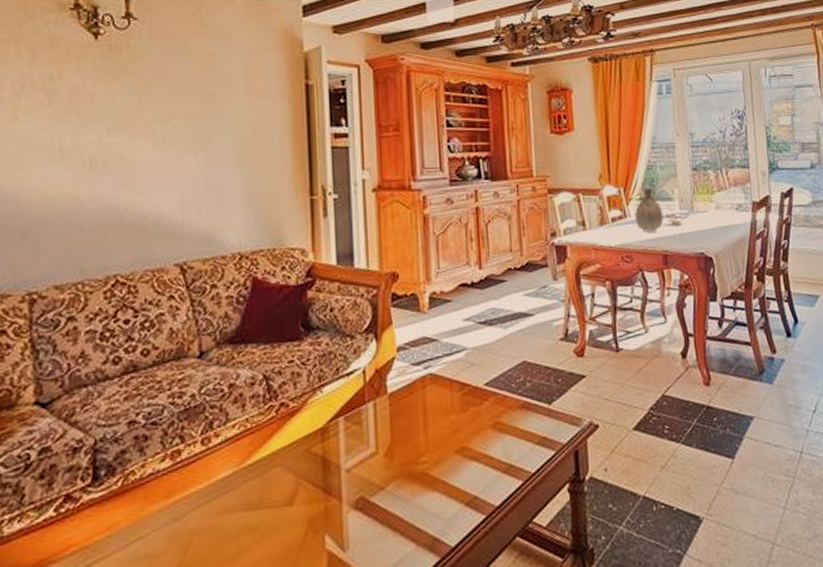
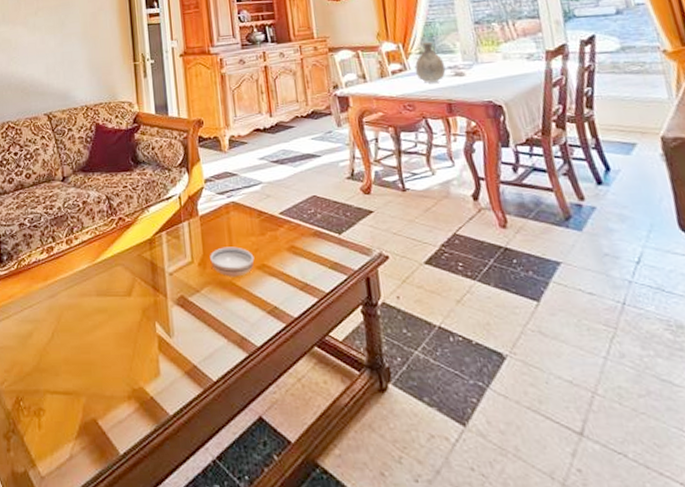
bowl: none [399,428,453,467] -> present [210,246,255,277]

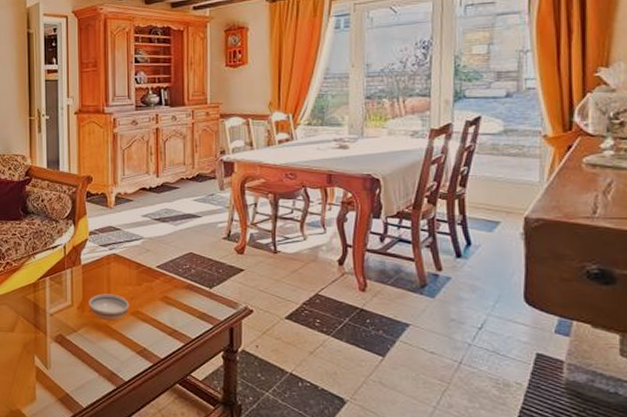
vase: present [414,42,446,83] -> none [301,113,331,154]

